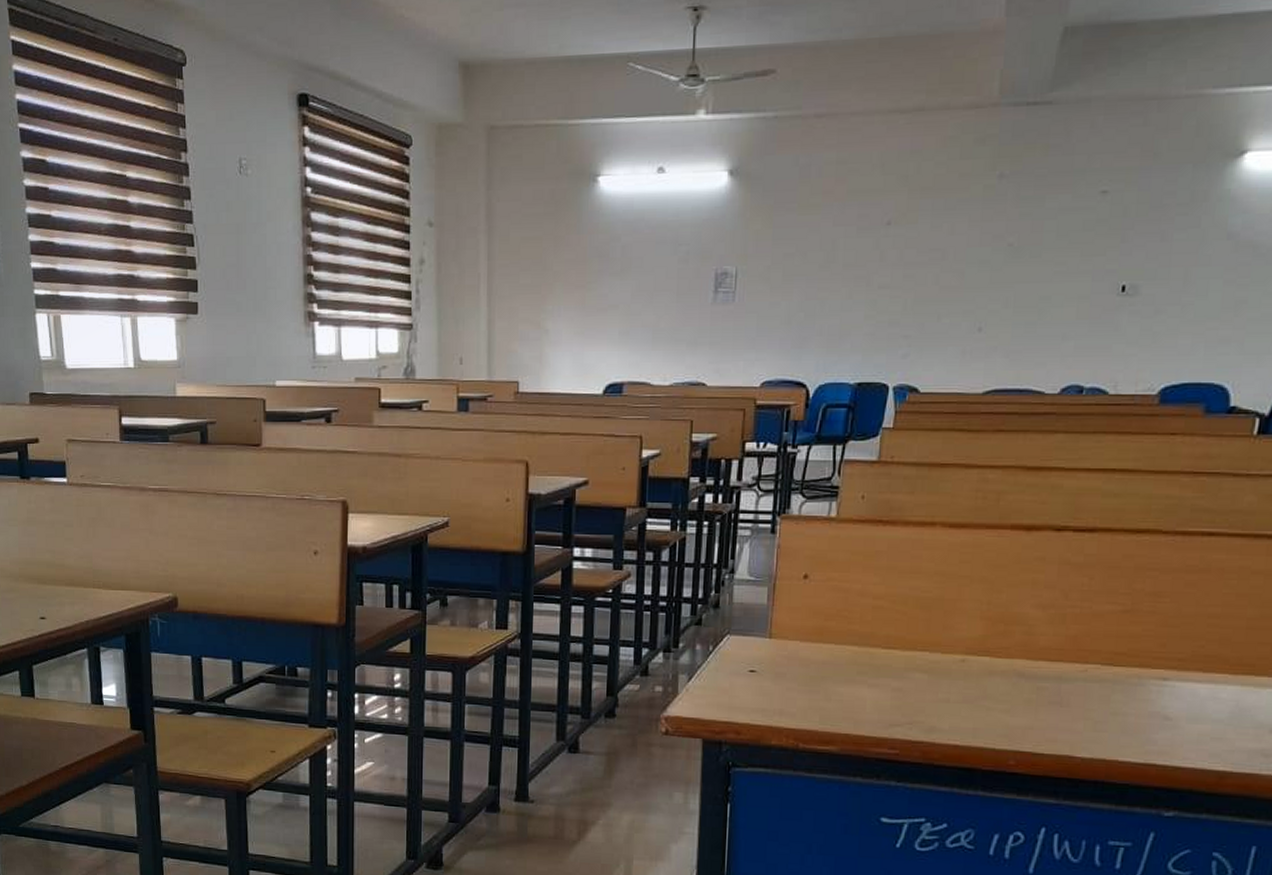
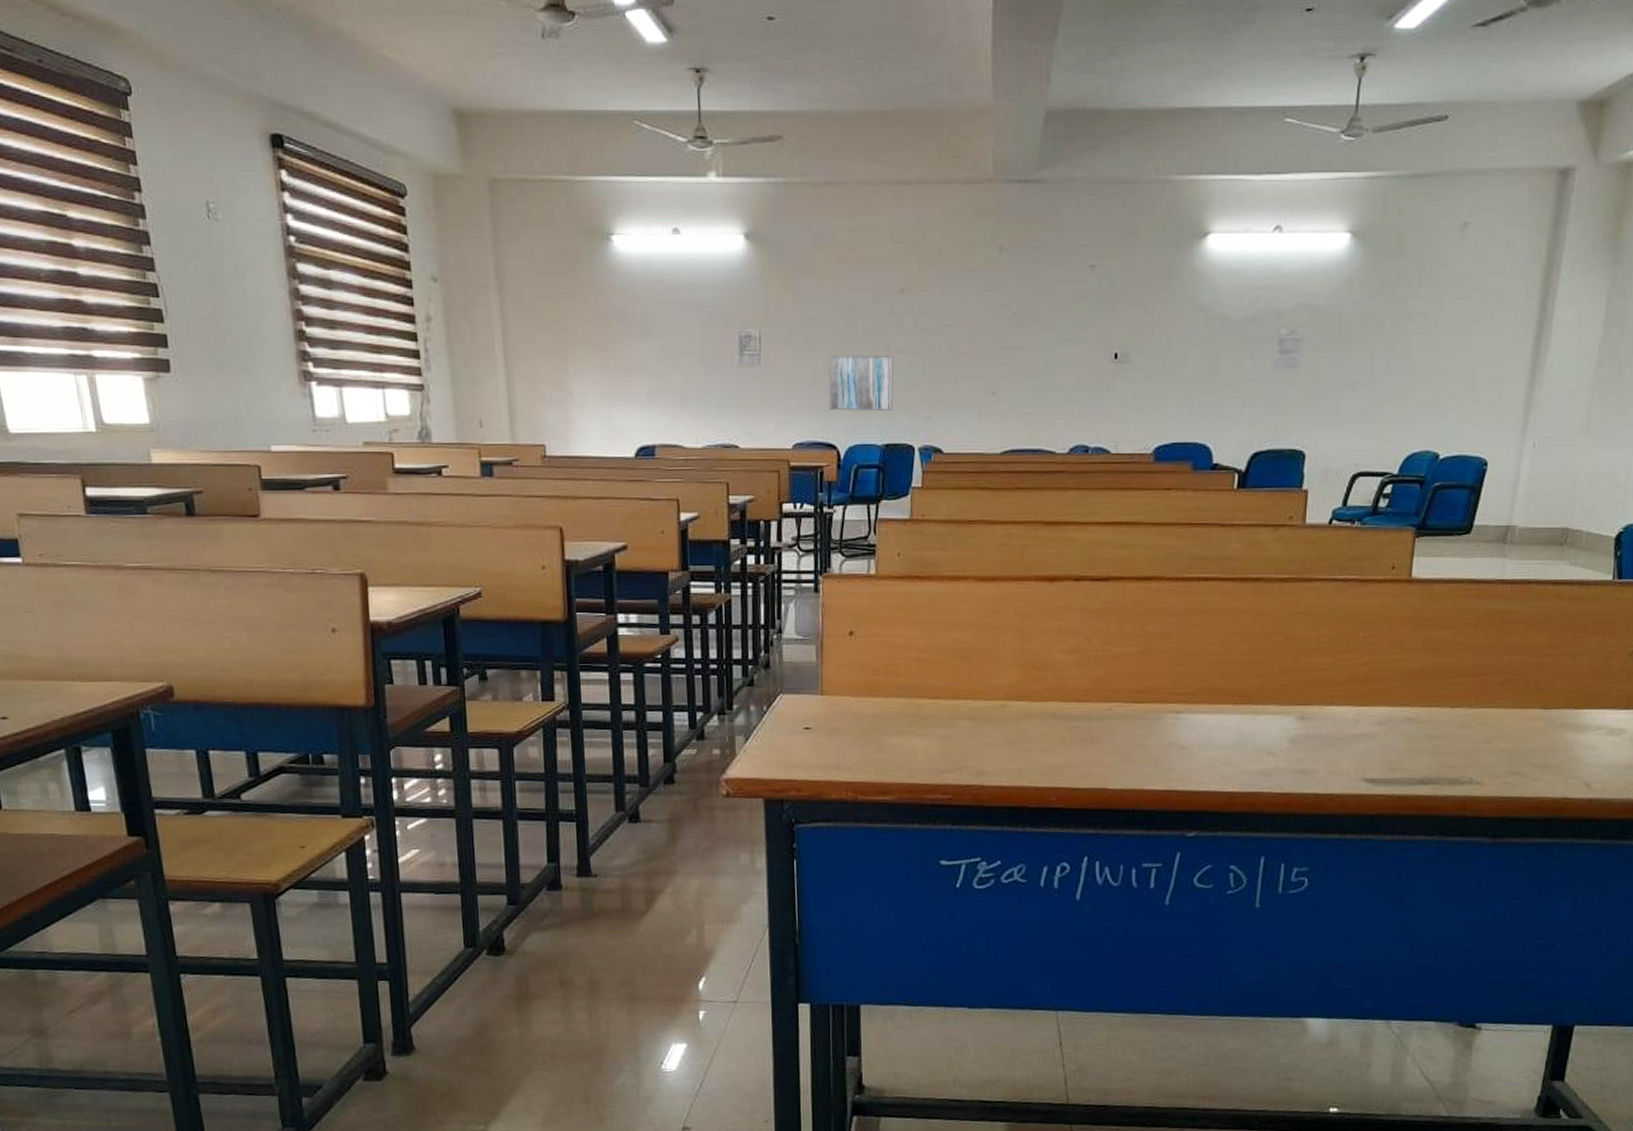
wall art: none [801,290,874,349] -> present [828,355,894,412]

